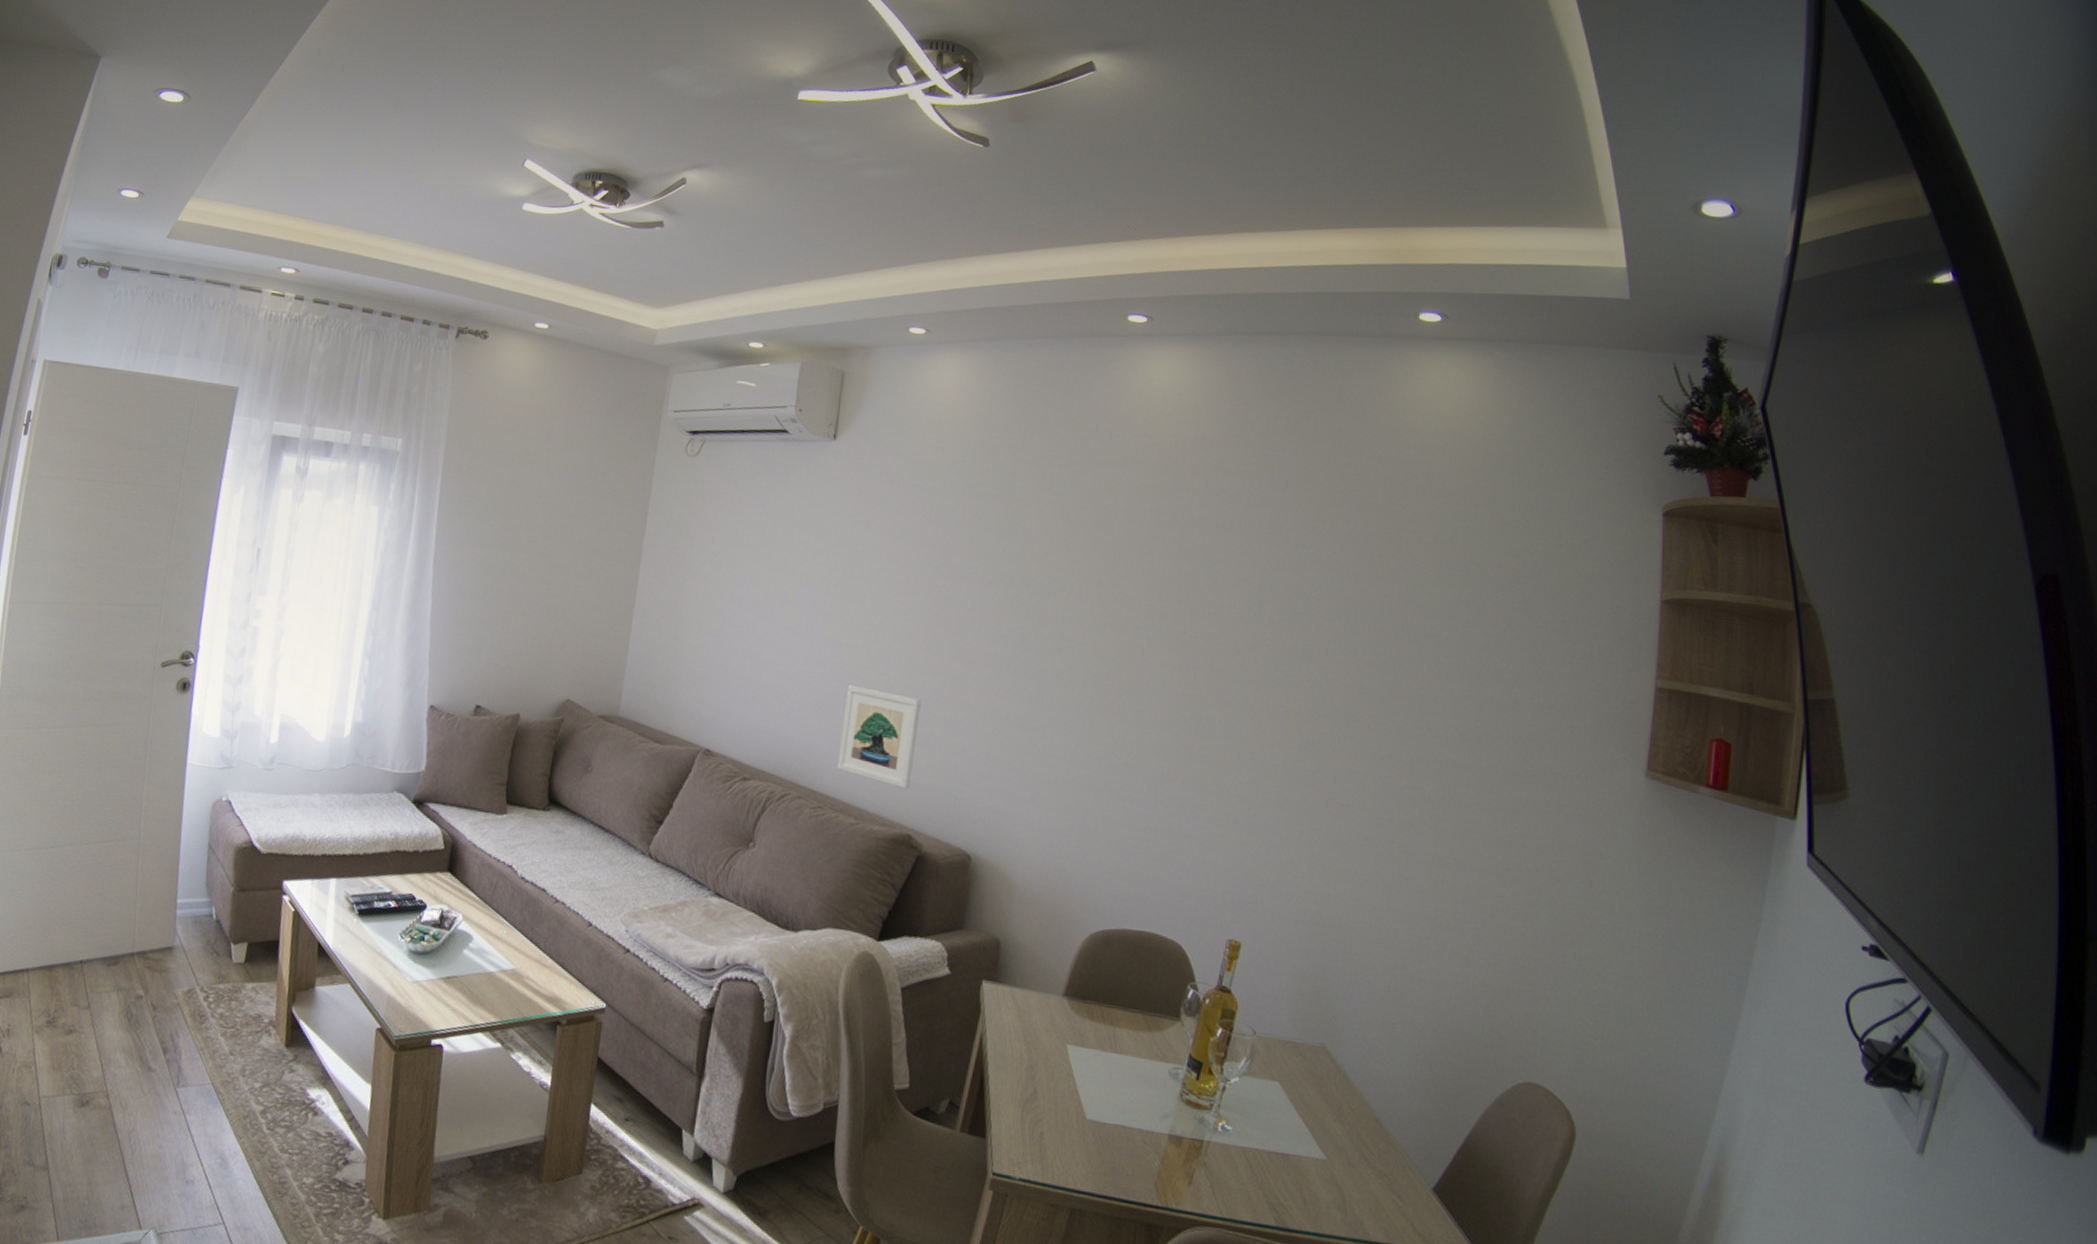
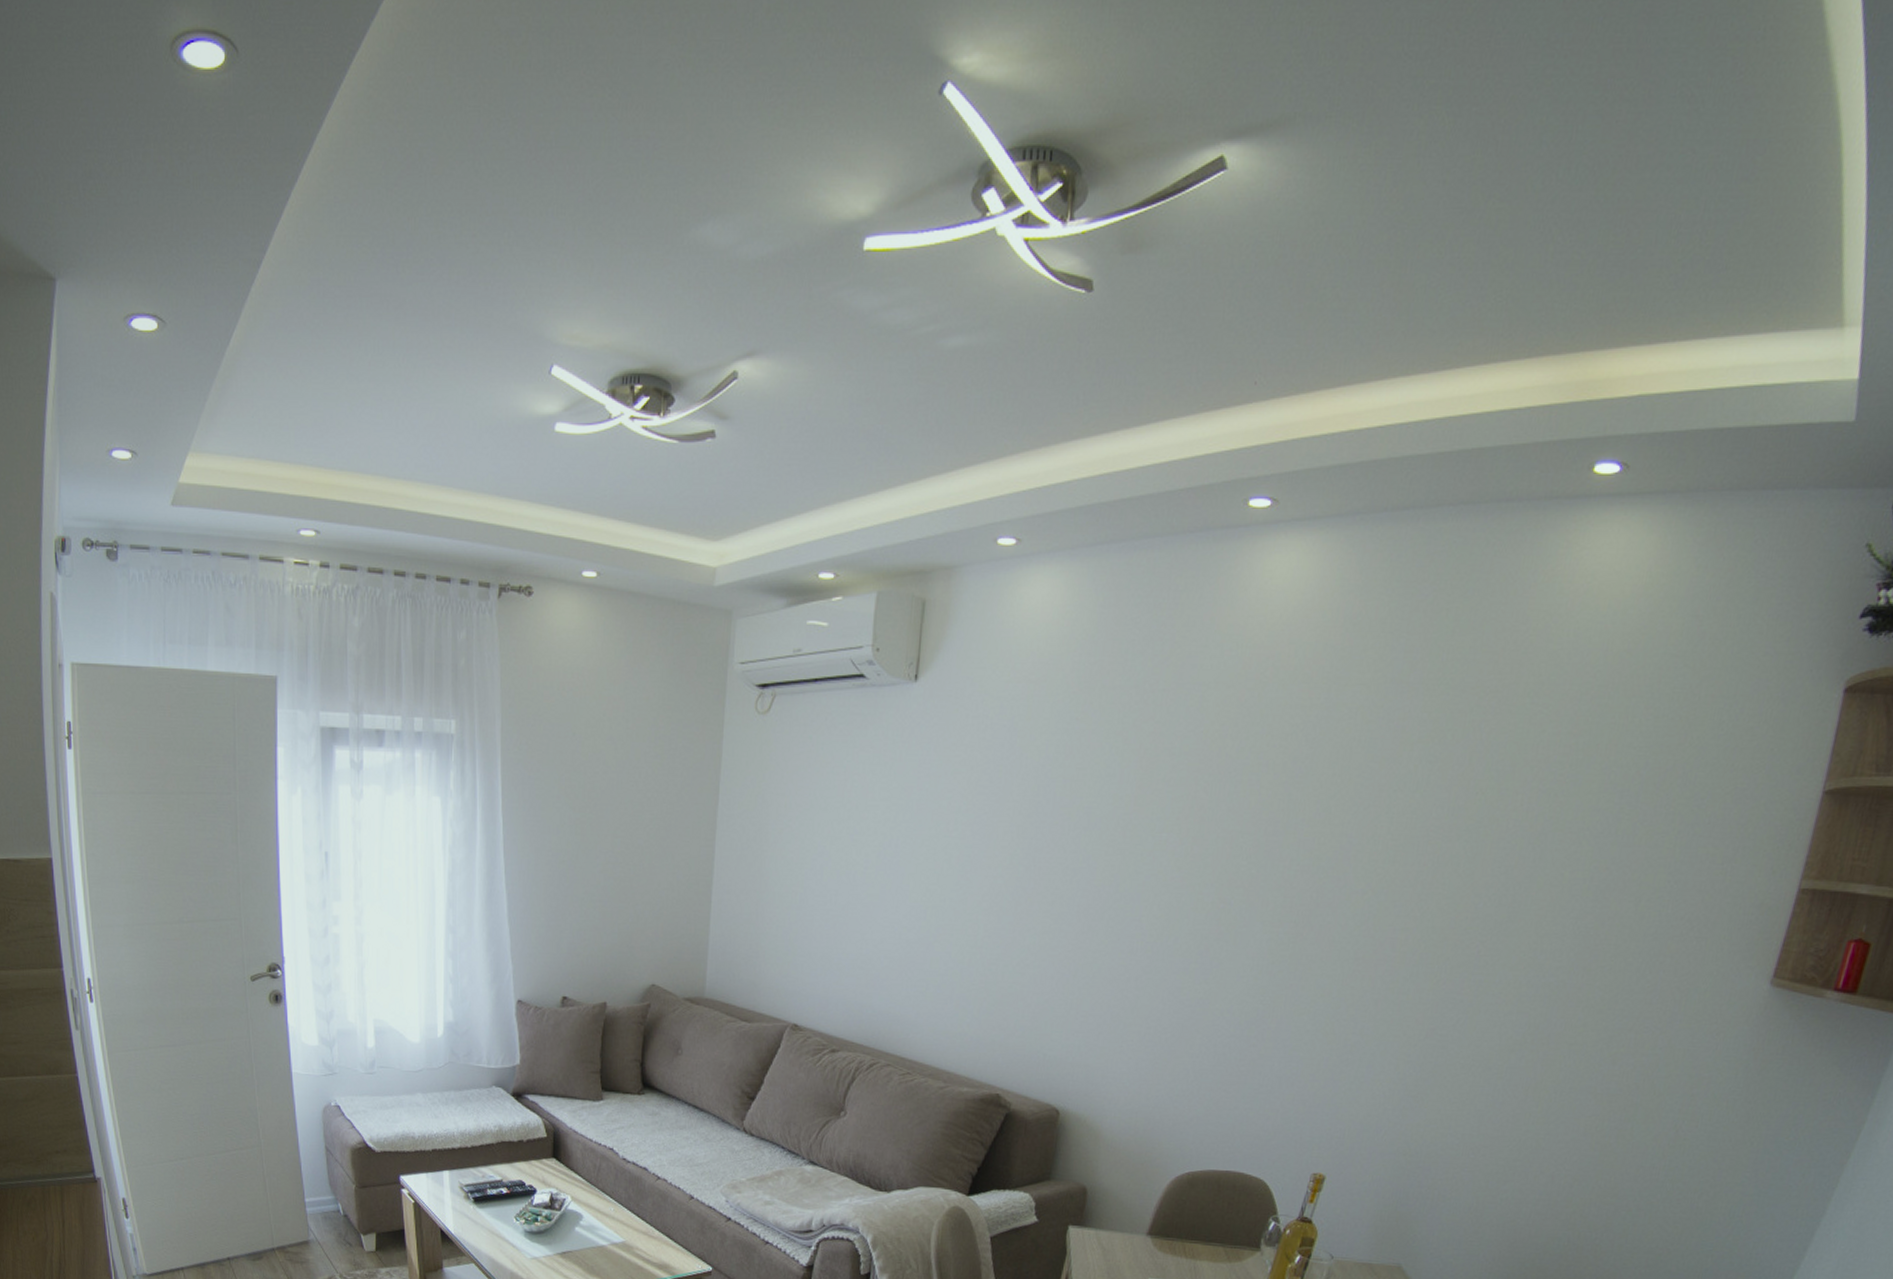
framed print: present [837,684,921,790] -> none [925,948,1010,1050]

